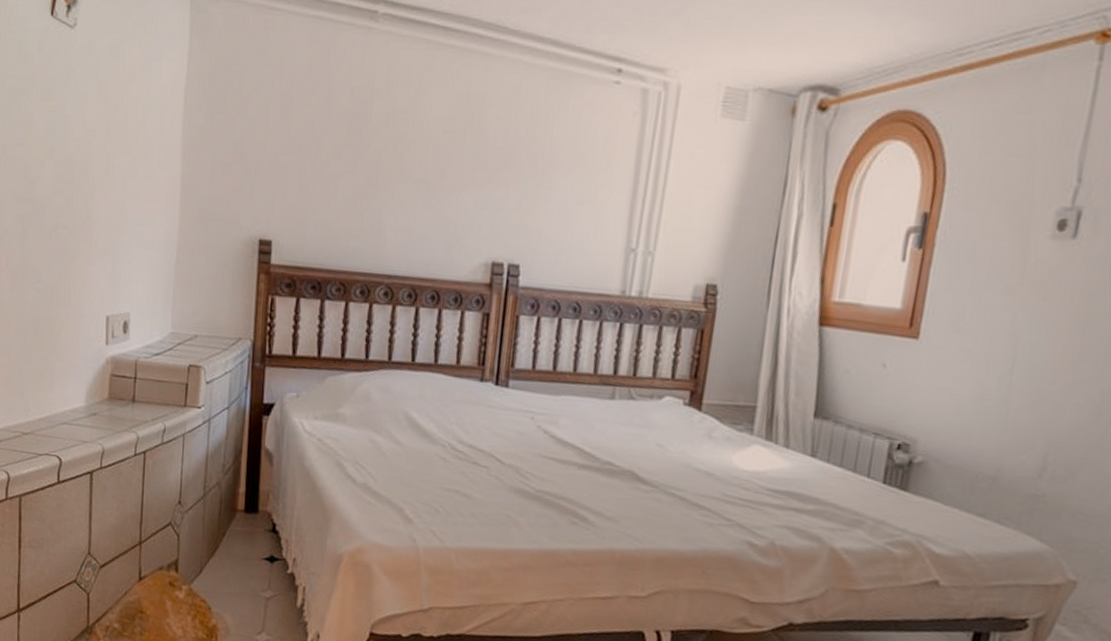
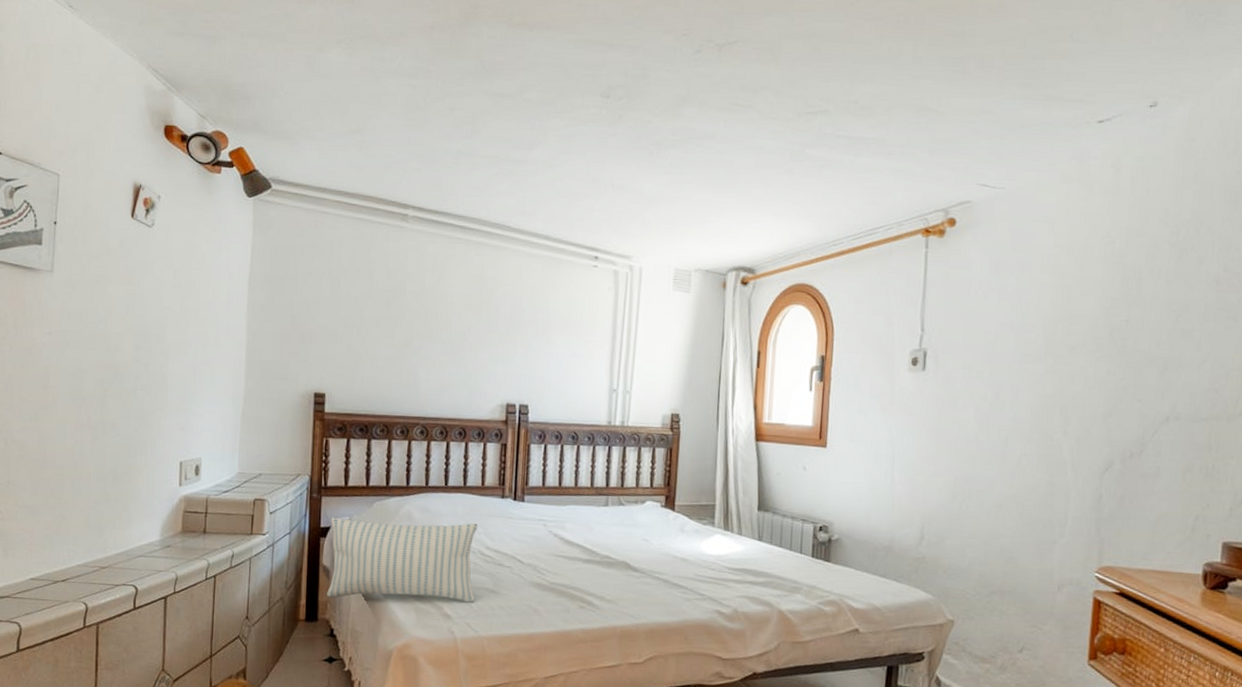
pillow: none [268,392,450,506] -> present [326,517,478,603]

